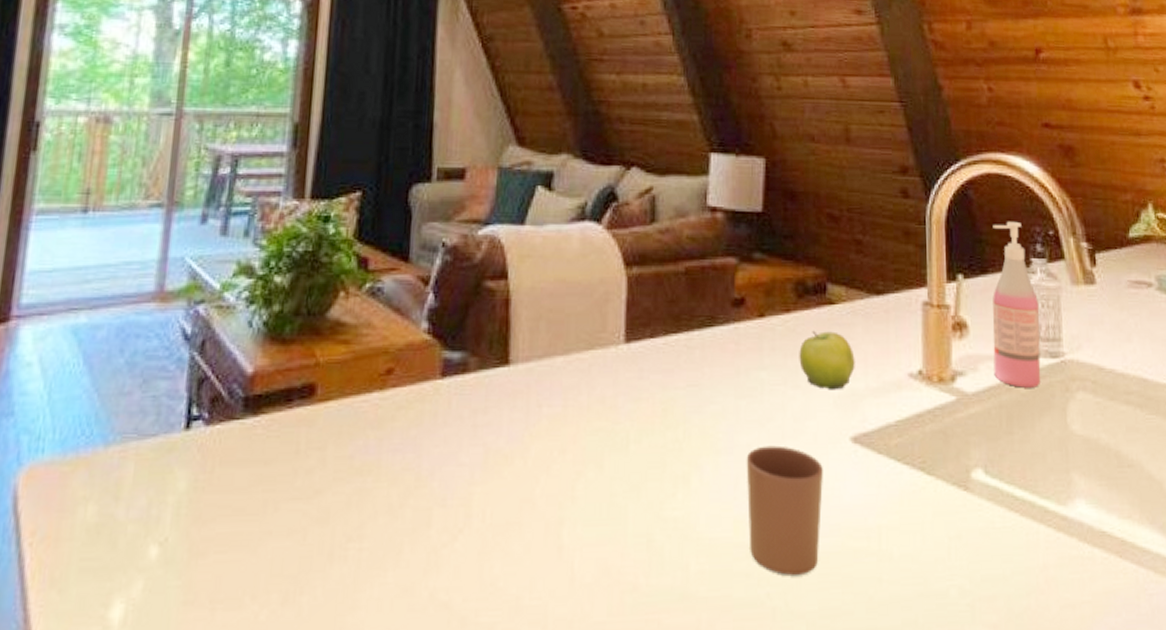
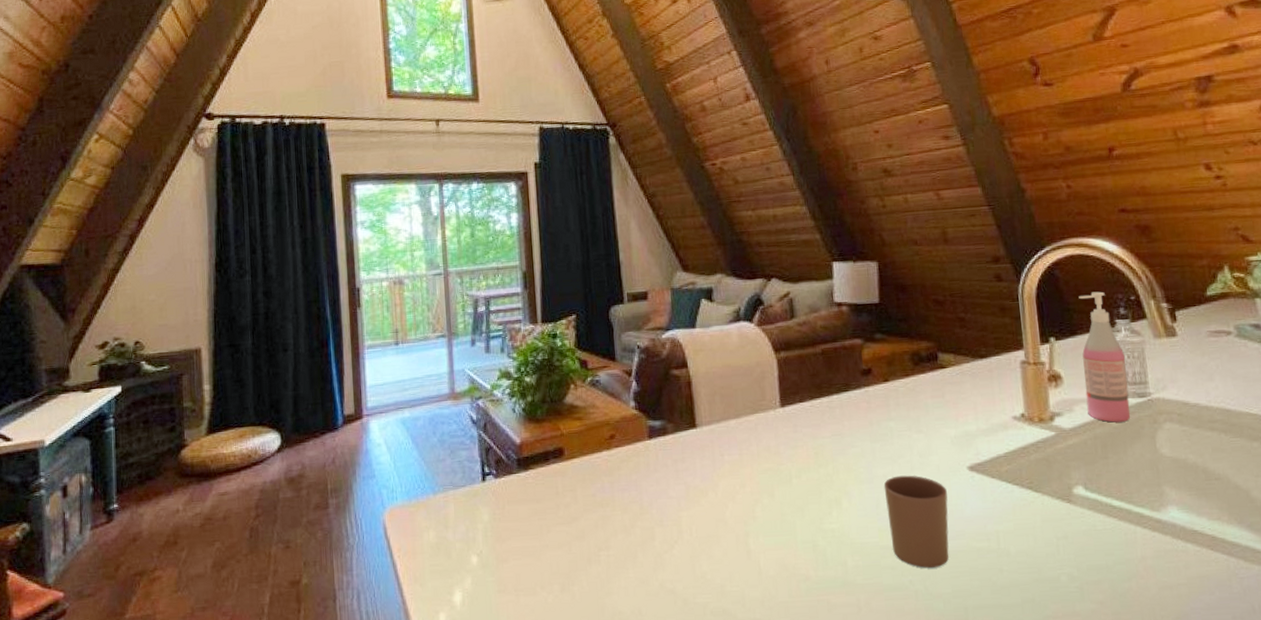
fruit: present [799,330,855,390] -> none [919,388,967,433]

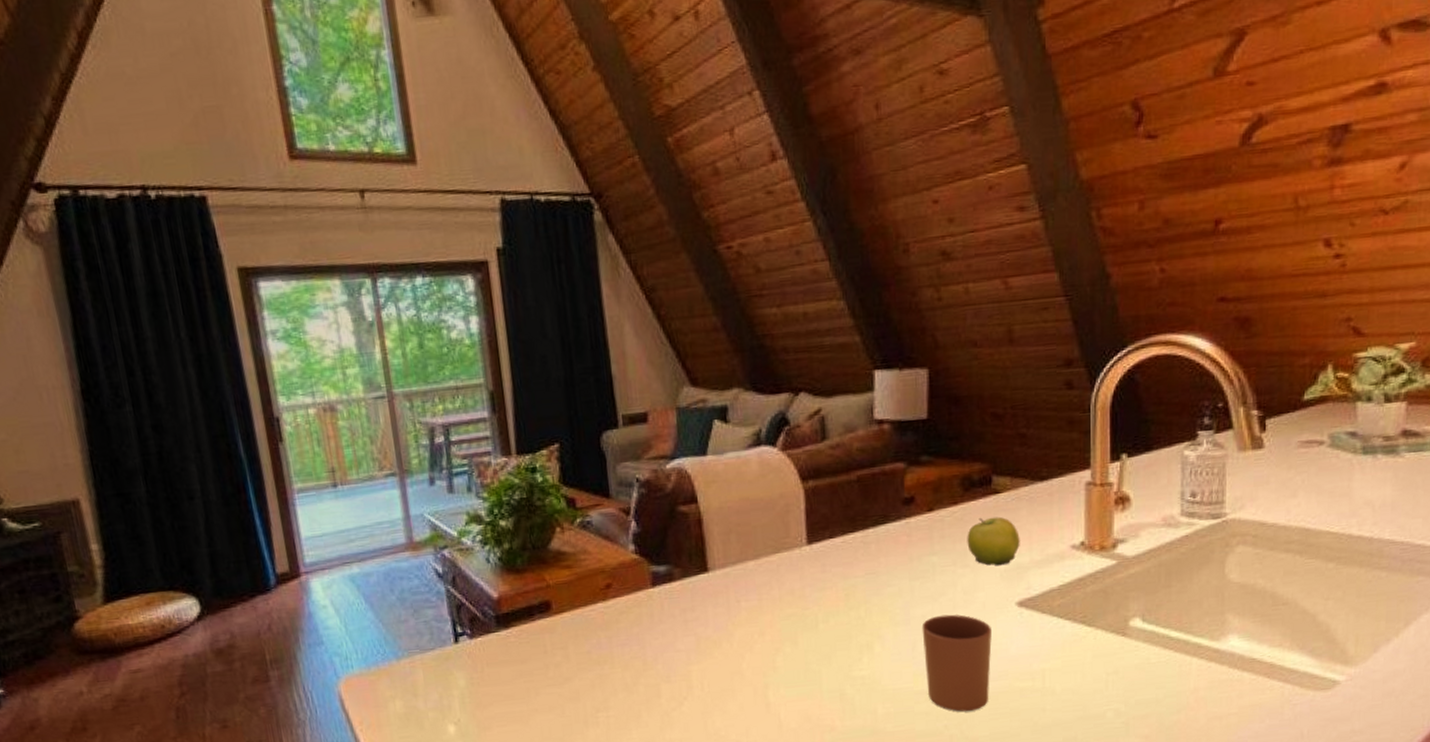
fruit: none [919,388,967,433] -> present [967,516,1020,566]
soap dispenser: present [1079,291,1131,423] -> none [1155,398,1204,548]

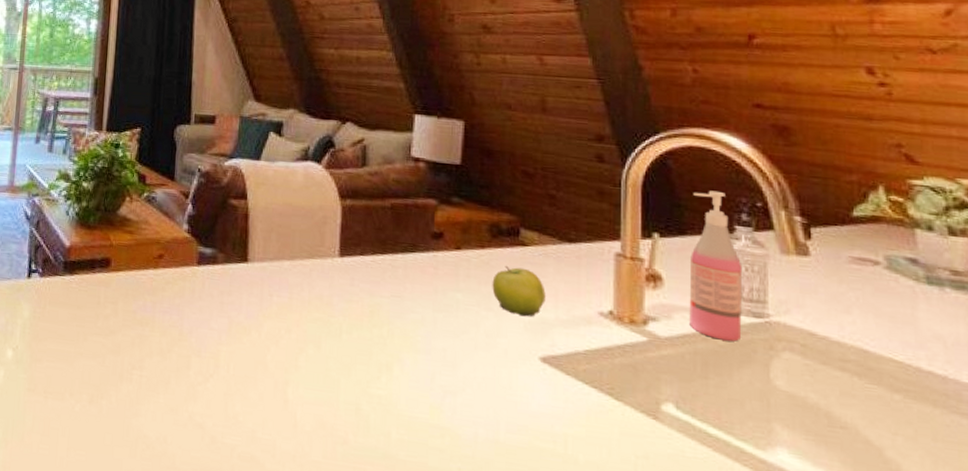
mug: present [922,614,992,712] -> none [441,352,512,460]
soap dispenser: none [1155,398,1204,548] -> present [689,190,743,342]

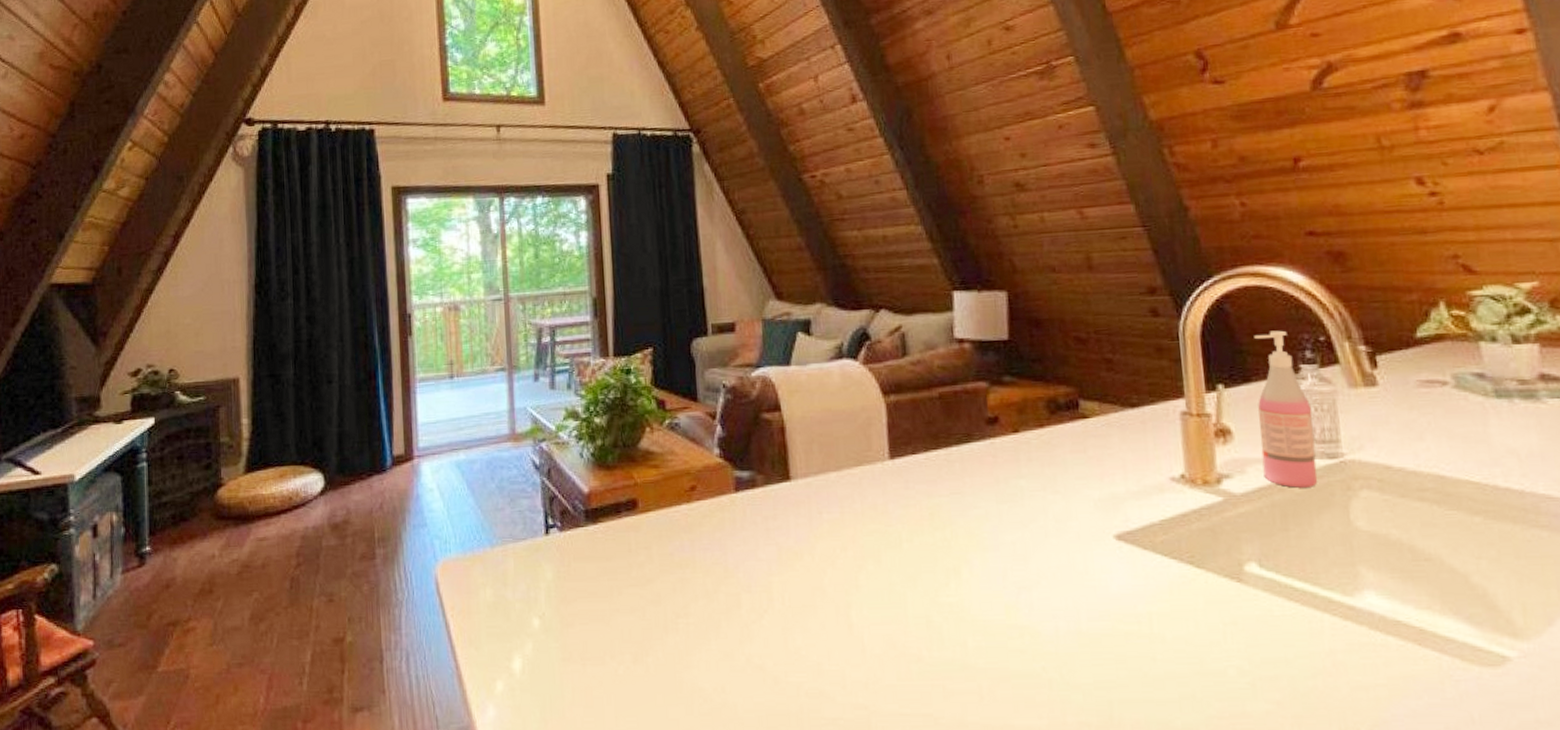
fruit: present [492,265,546,317] -> none [1055,442,1114,495]

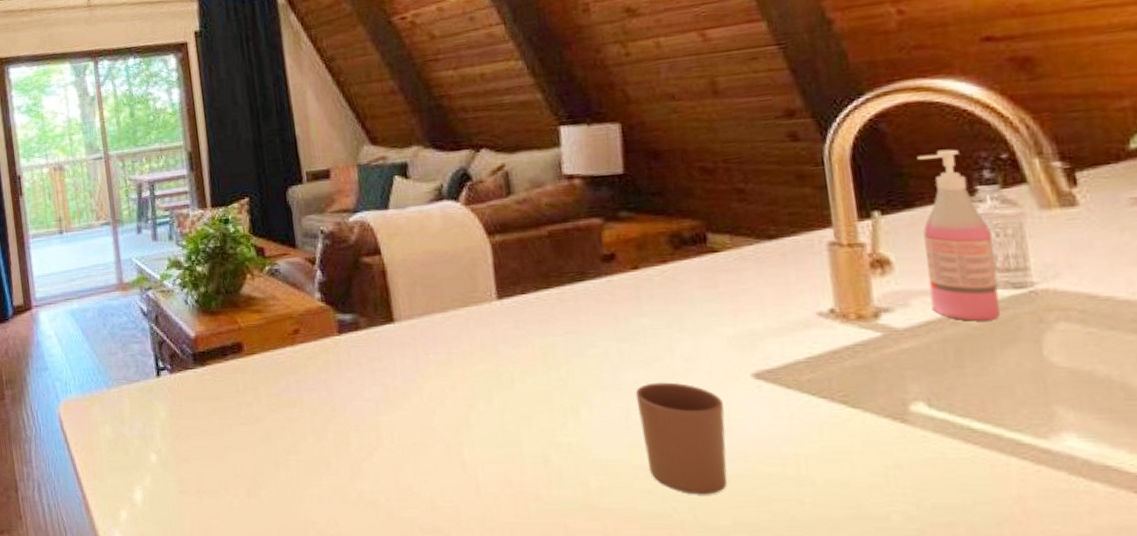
mug: none [1012,543,1090,652] -> present [635,382,727,494]

